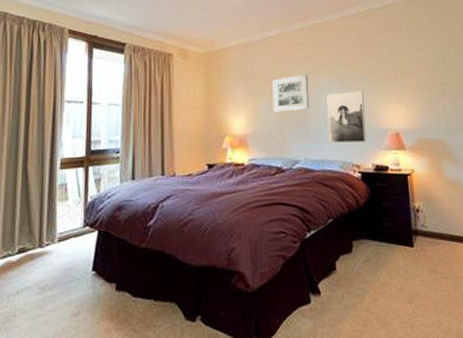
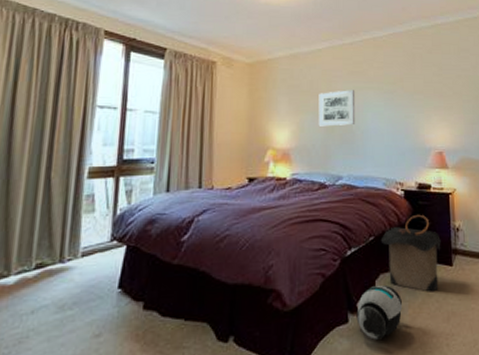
robot vacuum: none [318,267,364,320] -> present [356,285,403,340]
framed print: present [326,91,366,143] -> none [372,108,410,161]
laundry hamper: none [339,196,401,273] -> present [380,214,441,292]

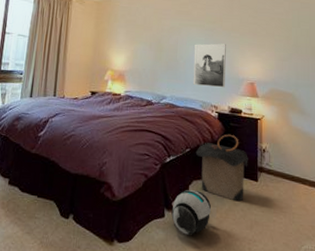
wall art: present [318,90,356,127] -> none [149,26,181,55]
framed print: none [372,108,410,161] -> present [193,43,226,88]

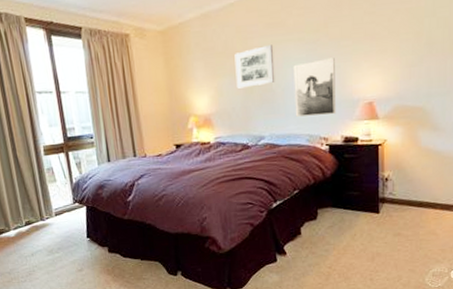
wall art: none [149,26,181,55] -> present [234,45,275,89]
robot vacuum: present [171,190,212,235] -> none [284,232,328,275]
laundry hamper: present [195,134,248,202] -> none [305,167,368,237]

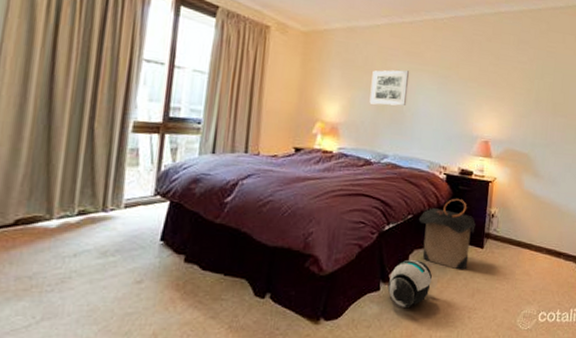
robot vacuum: none [284,232,328,275] -> present [387,260,433,307]
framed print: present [293,58,336,117] -> none [420,93,461,147]
laundry hamper: none [305,167,368,237] -> present [418,198,476,270]

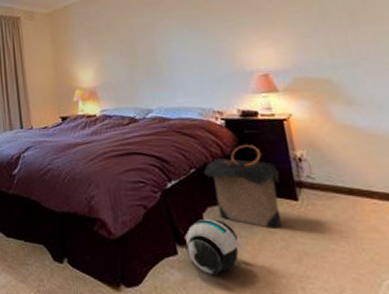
wall art: present [369,70,409,106] -> none [117,22,160,63]

